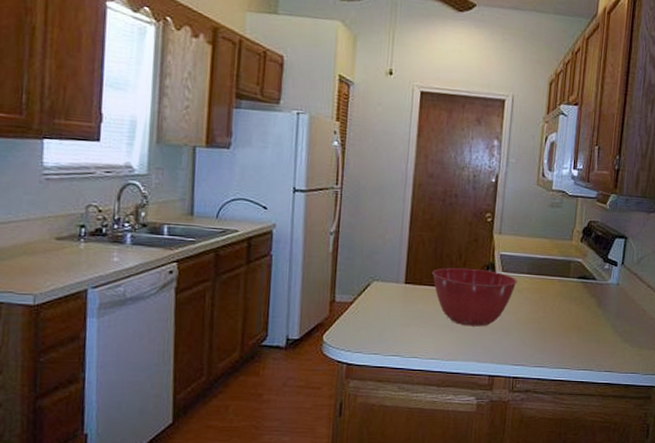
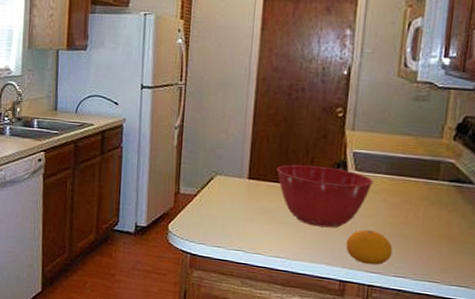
fruit: none [494,326,533,358] -> present [346,230,393,265]

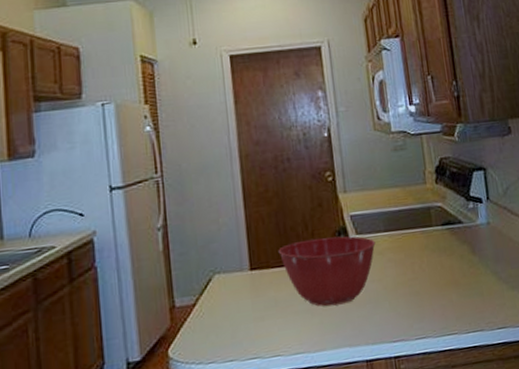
fruit: present [346,230,393,265] -> none [363,295,410,335]

